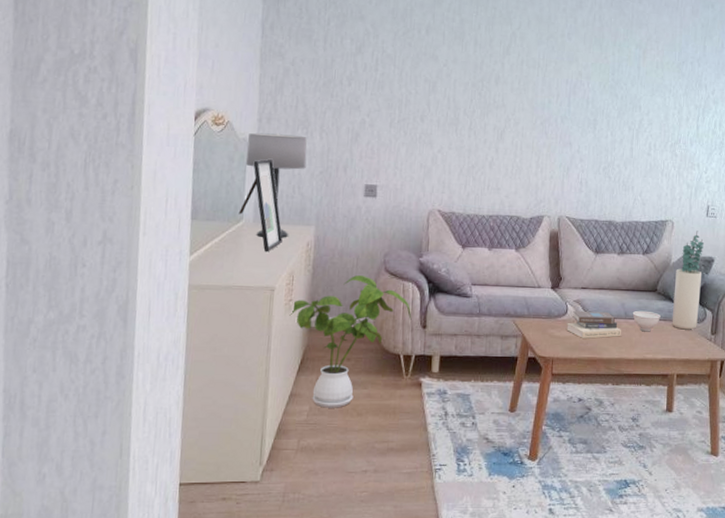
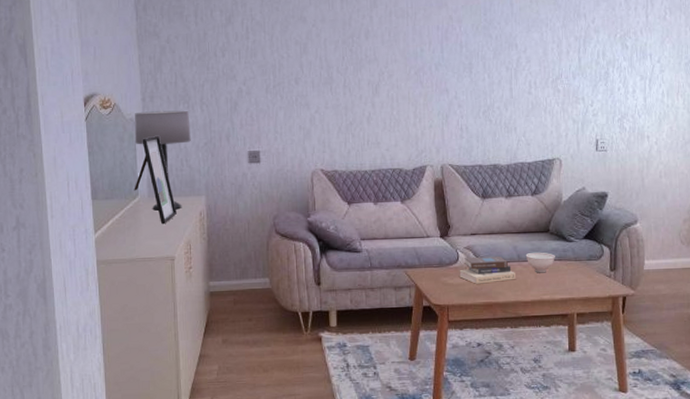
house plant: present [289,275,412,408] -> none [191,239,306,367]
vase: present [672,231,705,330] -> none [567,166,596,268]

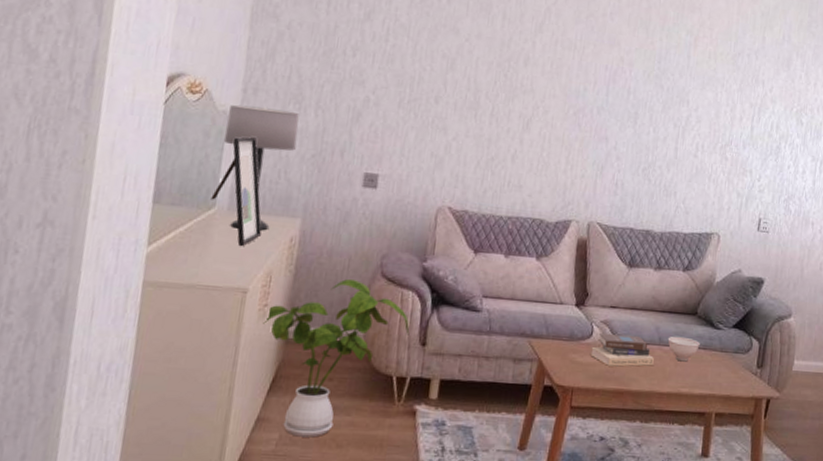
house plant: none [191,239,306,367] -> present [263,279,410,438]

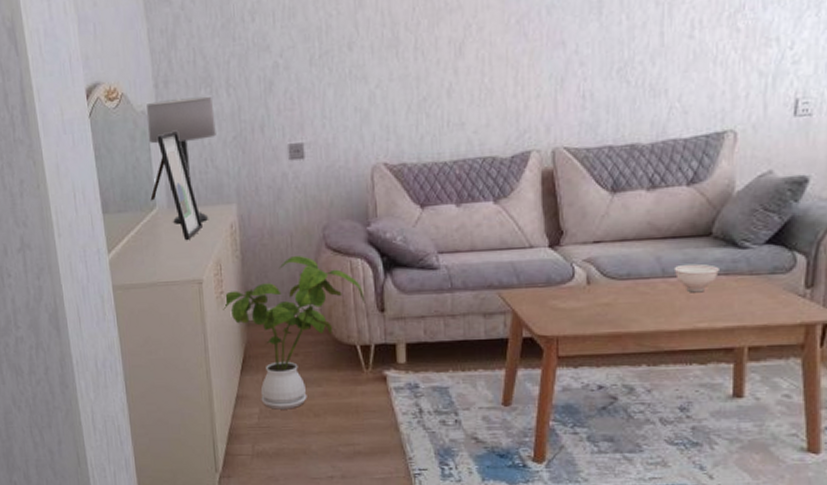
books: present [590,332,654,367] -> none [575,270,657,309]

